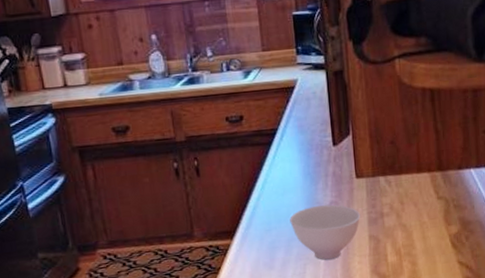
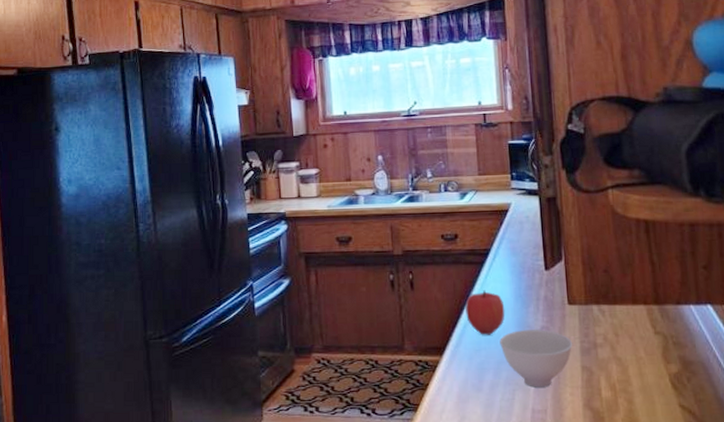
fruit: none [254,170,295,215] -> present [465,290,505,335]

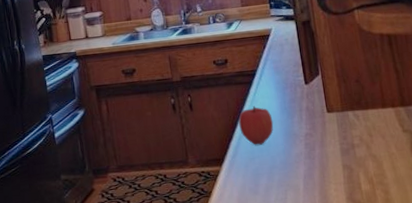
bowl: present [499,329,573,388] -> none [270,136,334,187]

